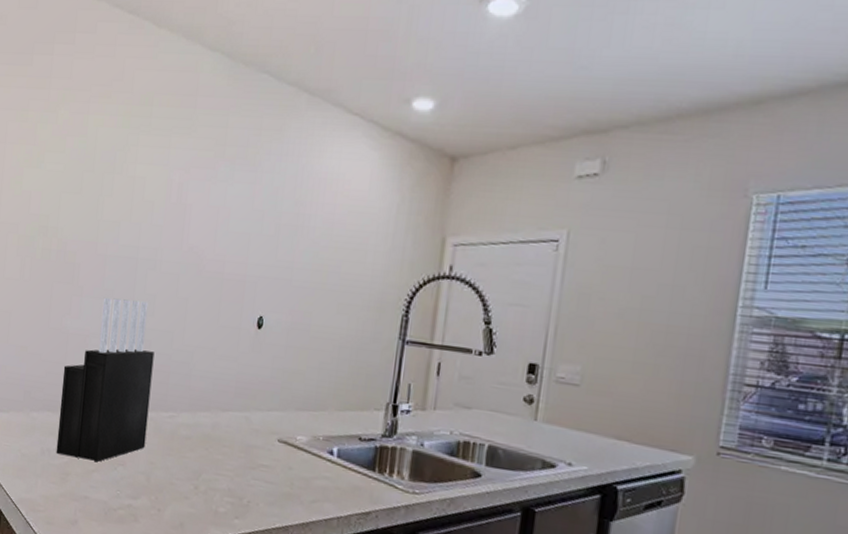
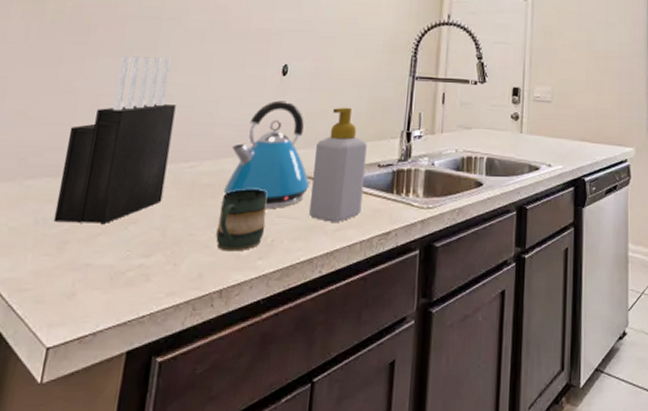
mug: none [195,445,243,508] -> present [216,189,267,252]
kettle: none [201,356,286,470] -> present [223,100,310,209]
soap bottle: none [285,369,348,494] -> present [309,107,367,222]

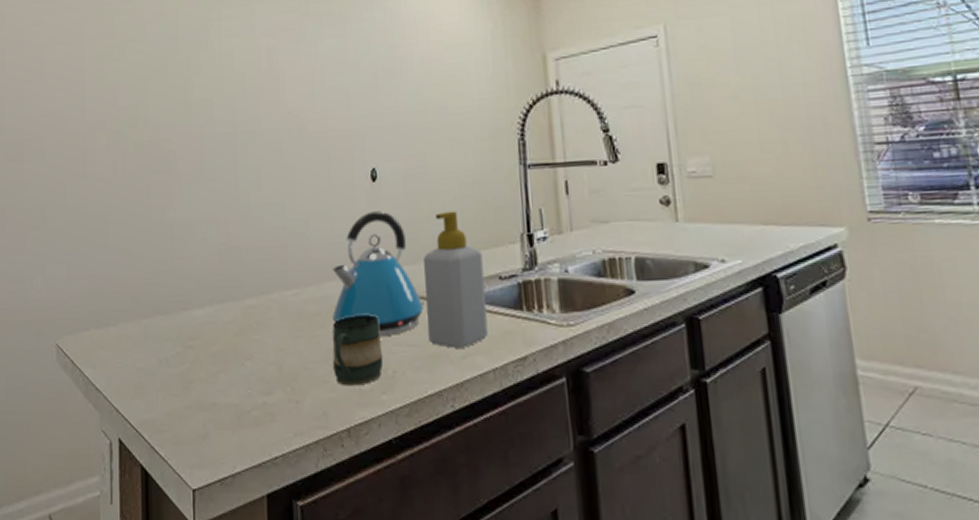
knife block: present [53,56,176,225] -> none [171,176,272,362]

